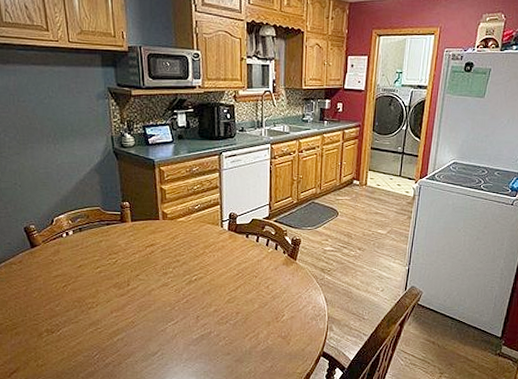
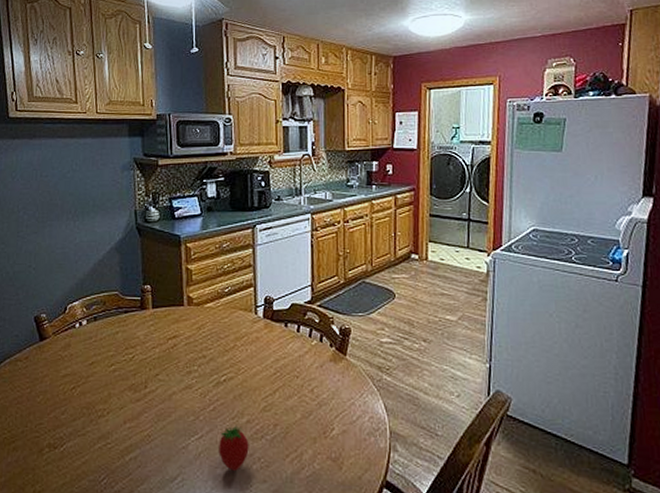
fruit: none [191,313,216,347] -> present [219,425,249,471]

